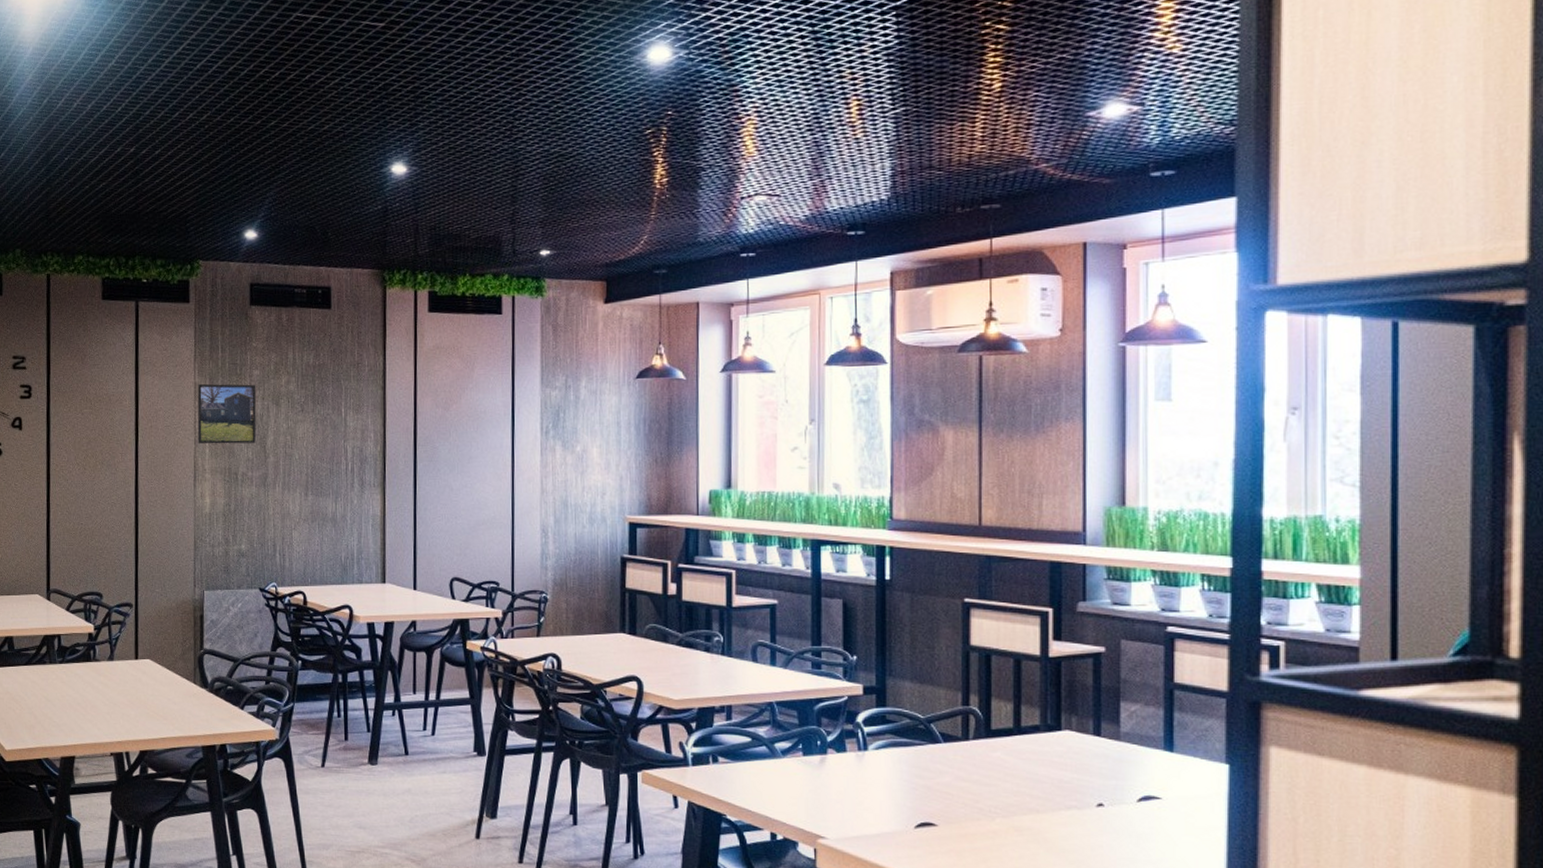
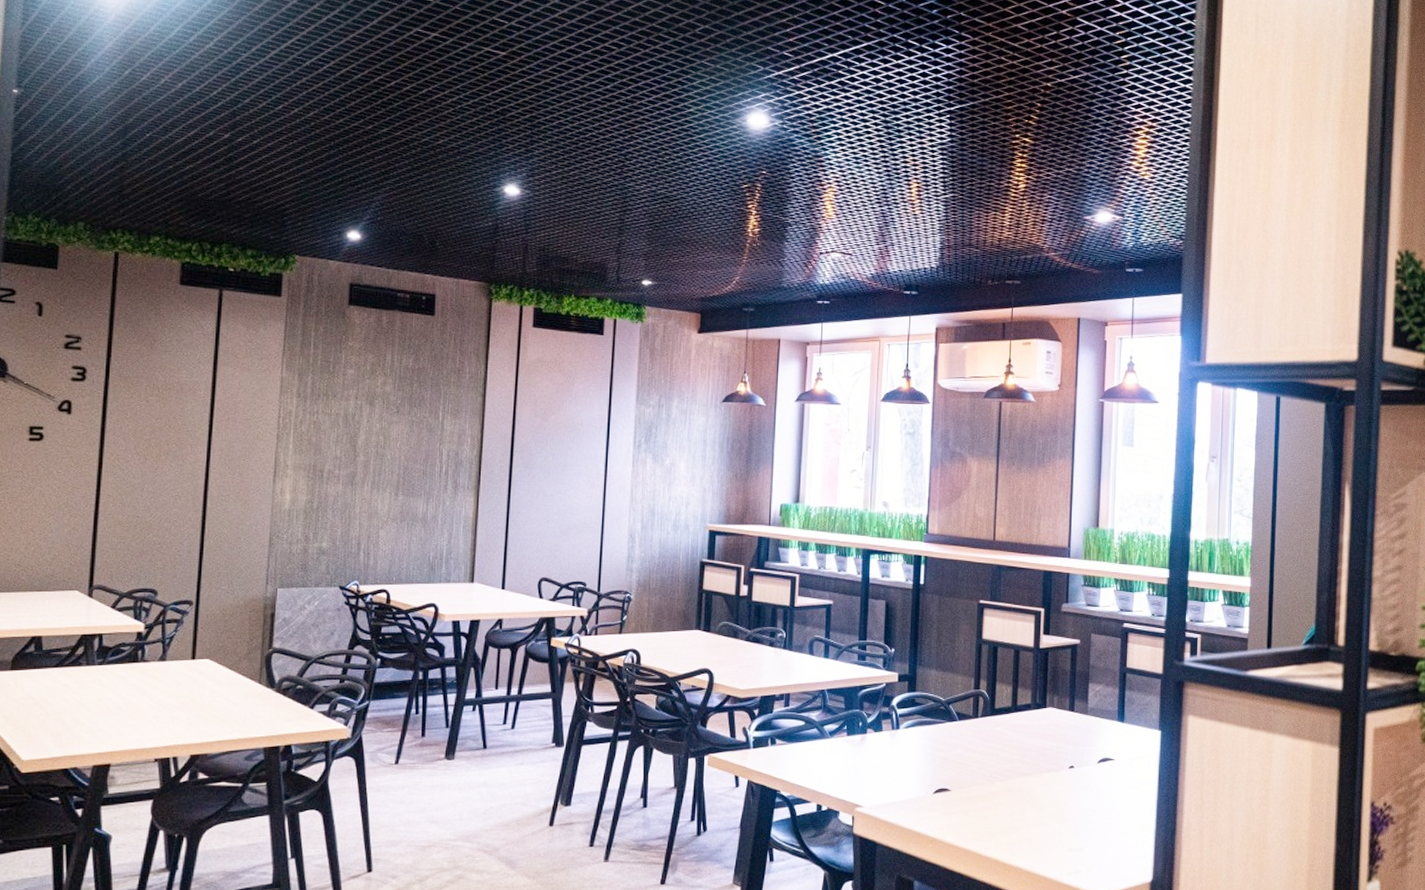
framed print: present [197,383,257,444] -> none [281,378,350,441]

